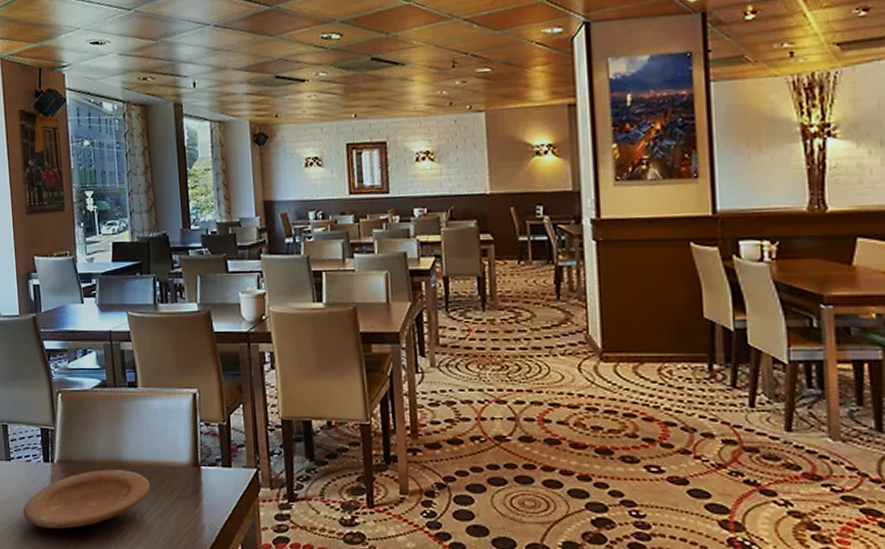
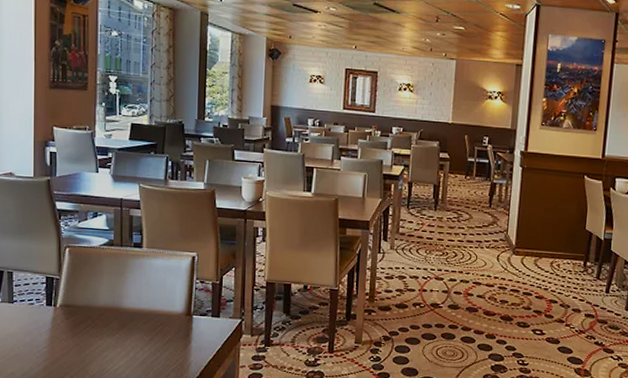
plate: present [23,469,151,529] -> none [22,314,146,363]

